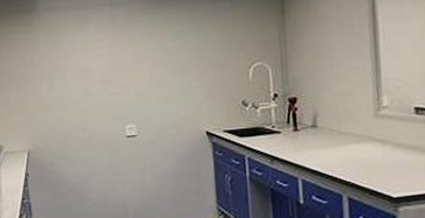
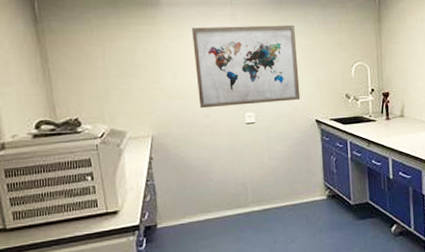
wall art: none [69,23,188,121] -> present [192,25,301,109]

